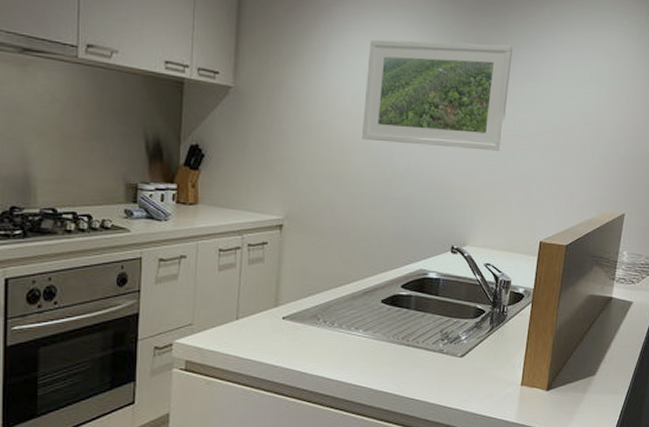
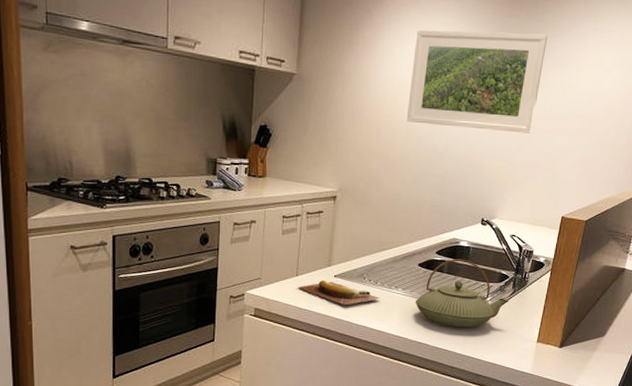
banana: none [238,323,338,352] -> present [297,279,380,305]
teapot: none [380,293,486,373] -> present [416,259,508,328]

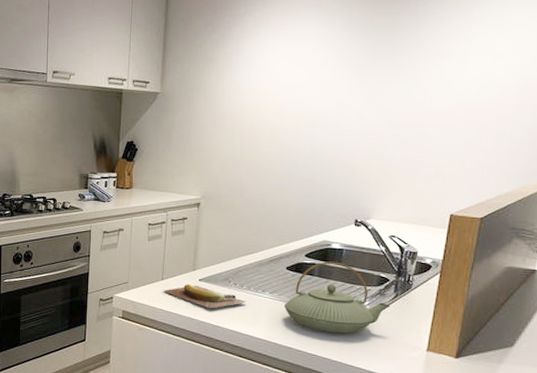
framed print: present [406,29,548,134] -> none [269,28,424,130]

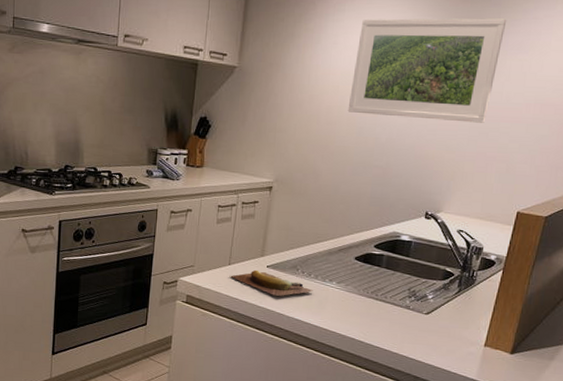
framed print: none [269,28,424,130] -> present [347,18,507,123]
teapot: present [284,261,390,333] -> none [350,253,453,326]

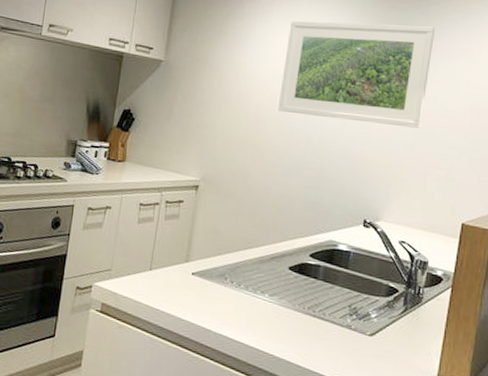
banana: present [229,269,313,296] -> none [150,276,243,309]

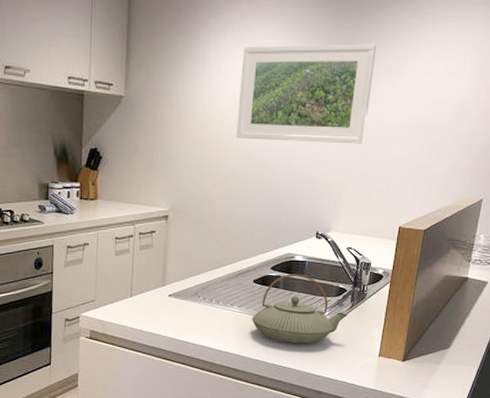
teapot: none [285,264,398,350] -> present [252,274,347,344]

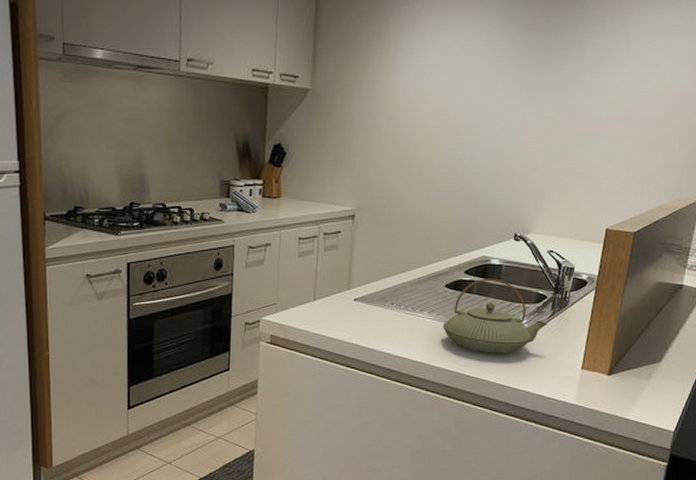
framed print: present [236,44,377,144] -> none [428,30,584,139]

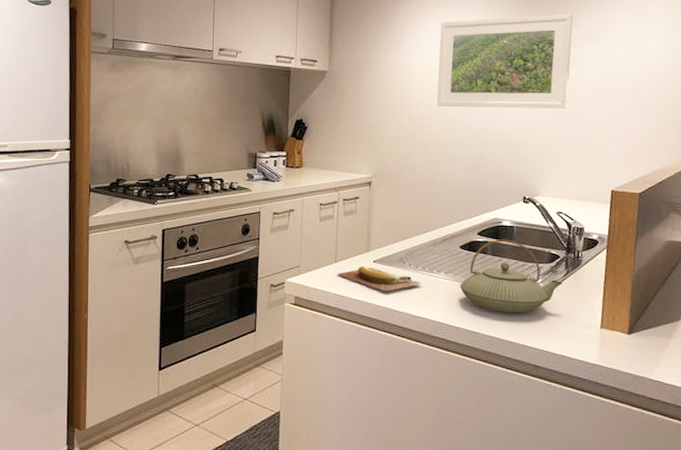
banana: none [315,304,404,330] -> present [336,265,422,291]
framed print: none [428,30,584,139] -> present [436,14,573,109]

